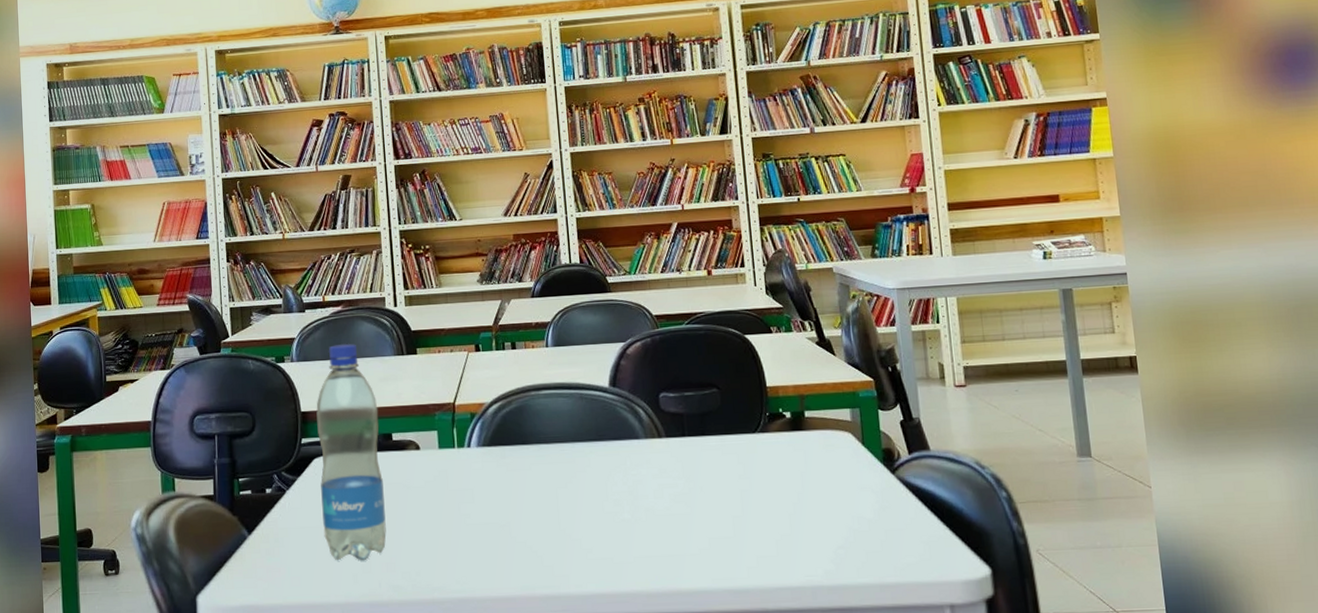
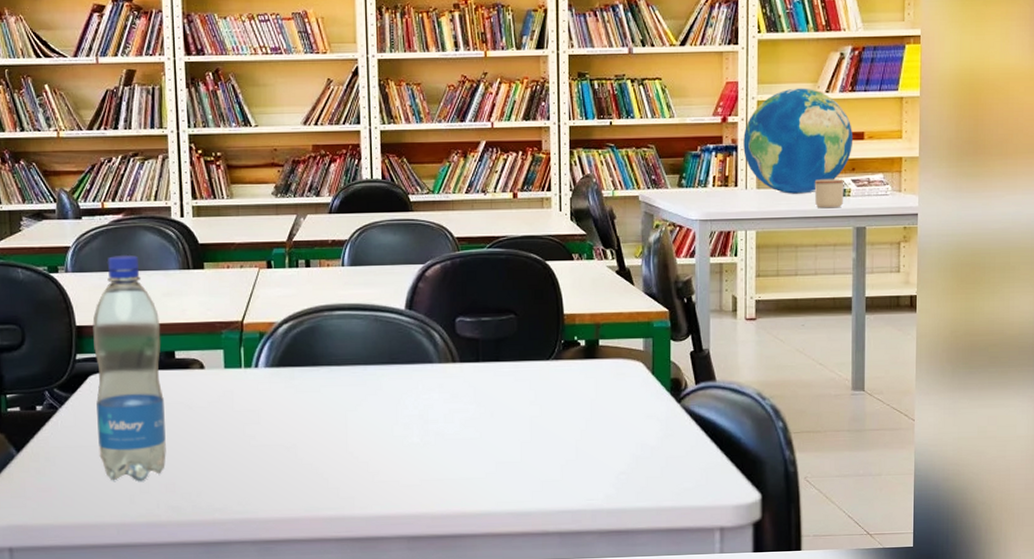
globe: none [933,155,1049,259] -> present [743,88,854,194]
mug: none [1012,241,1046,272] -> present [814,179,844,209]

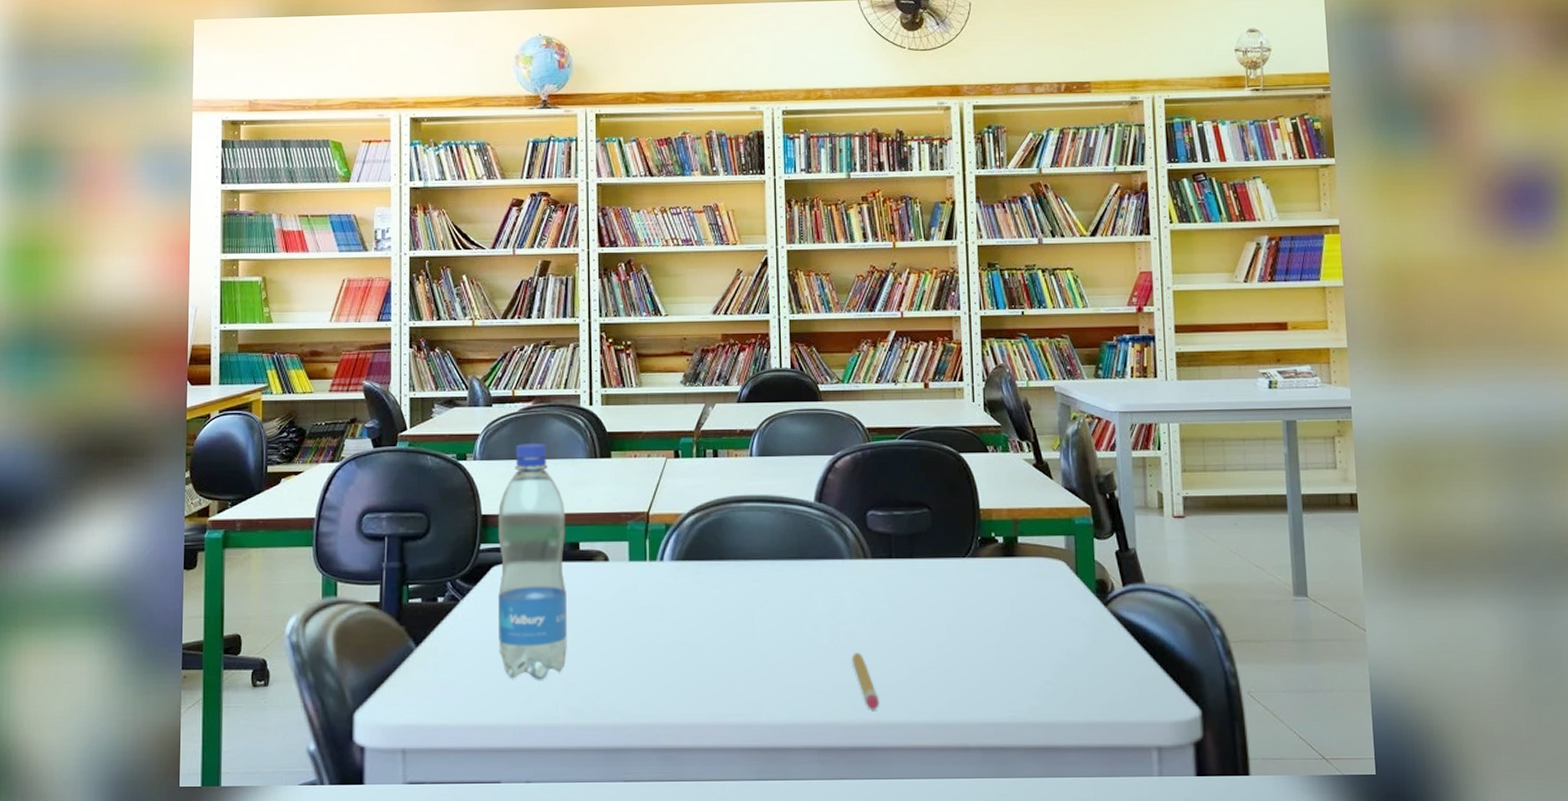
pencil: none [440,450,466,501] -> present [851,653,880,709]
globe: present [743,88,854,194] -> none [1160,277,1277,386]
mug: present [814,179,844,209] -> none [1238,370,1271,401]

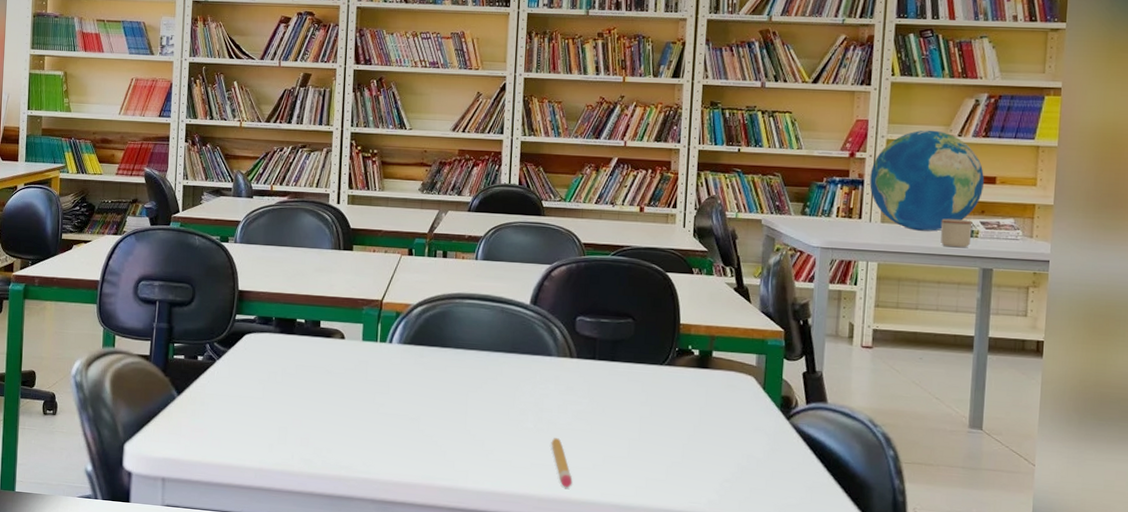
bottle: present [498,443,567,680] -> none [246,232,310,433]
globe: none [1160,277,1277,386] -> present [869,130,985,232]
mug: none [1238,370,1271,401] -> present [940,218,973,248]

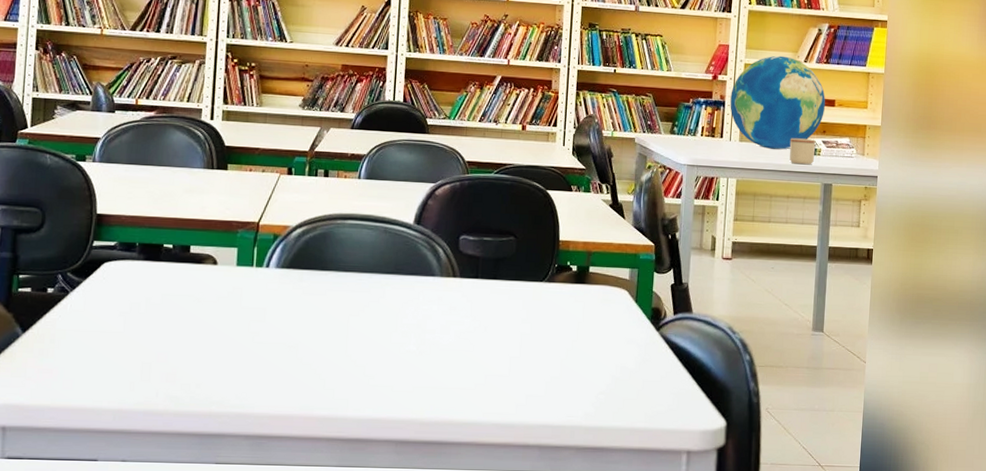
pencil: present [551,438,573,487] -> none [433,359,455,409]

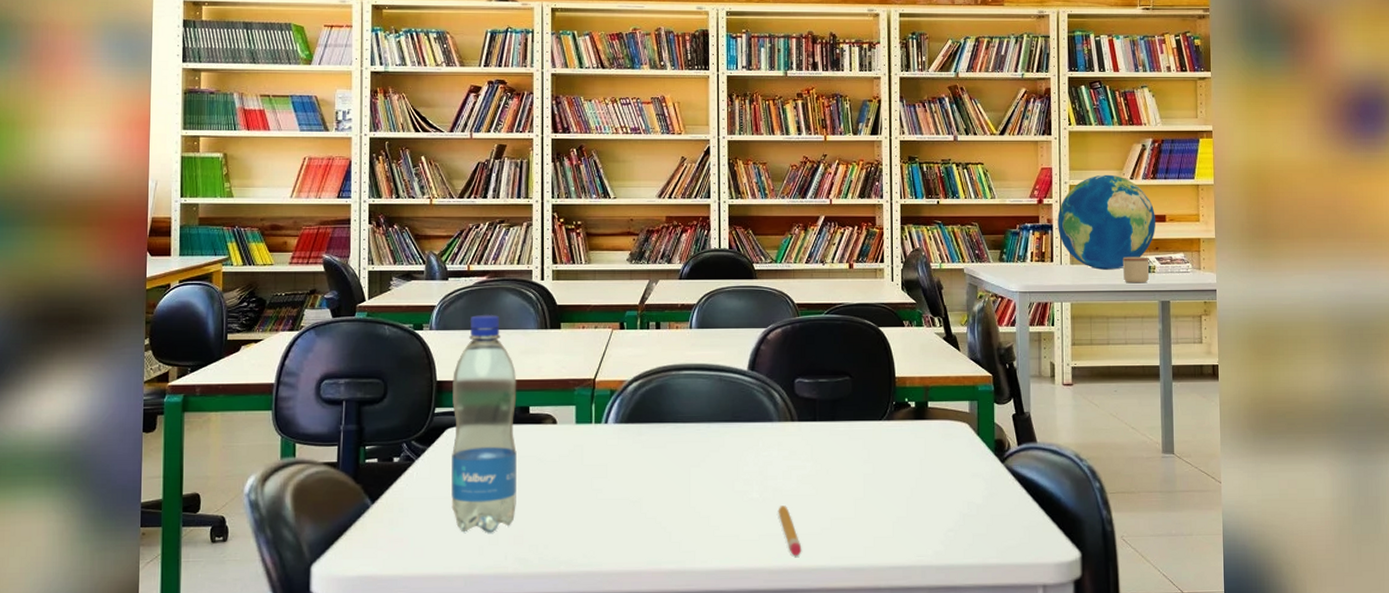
bottle: none [104,150,179,369] -> present [451,315,517,533]
pencil: none [433,359,455,409] -> present [778,506,802,555]

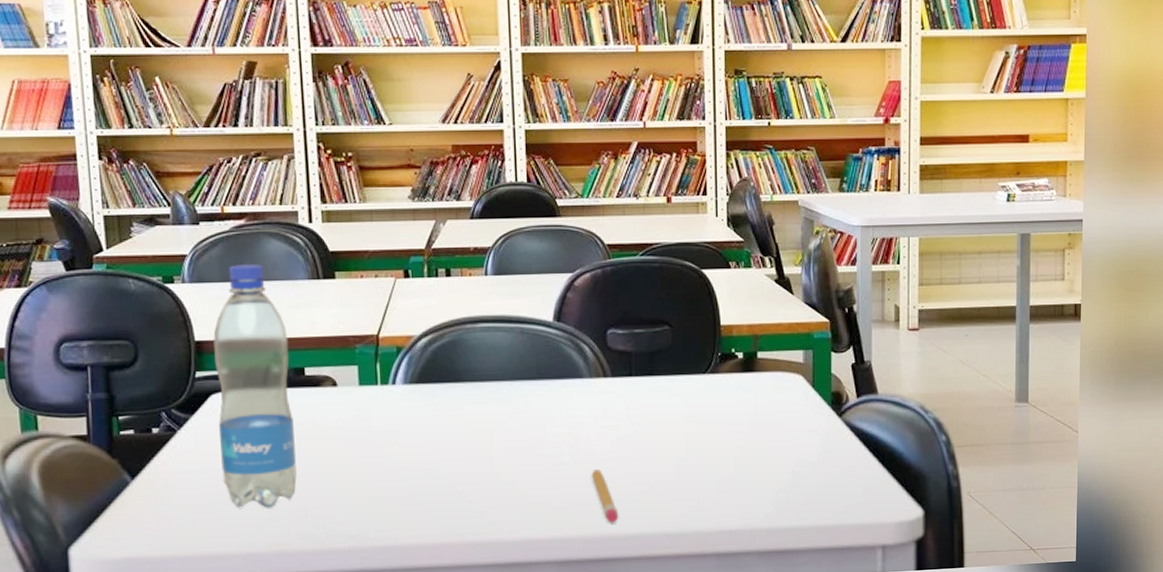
globe: present [1058,174,1156,270] -> none [906,88,1018,199]
mug: present [1122,257,1150,284] -> none [978,183,1009,214]

